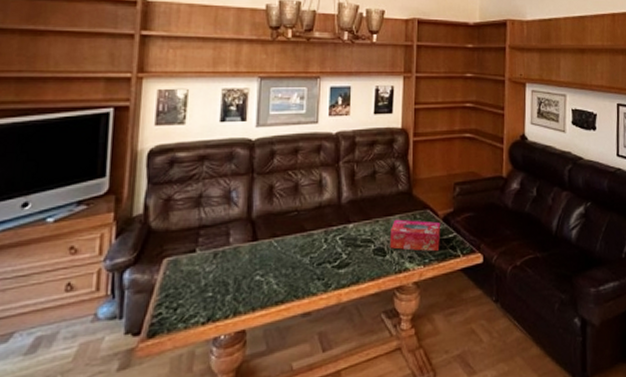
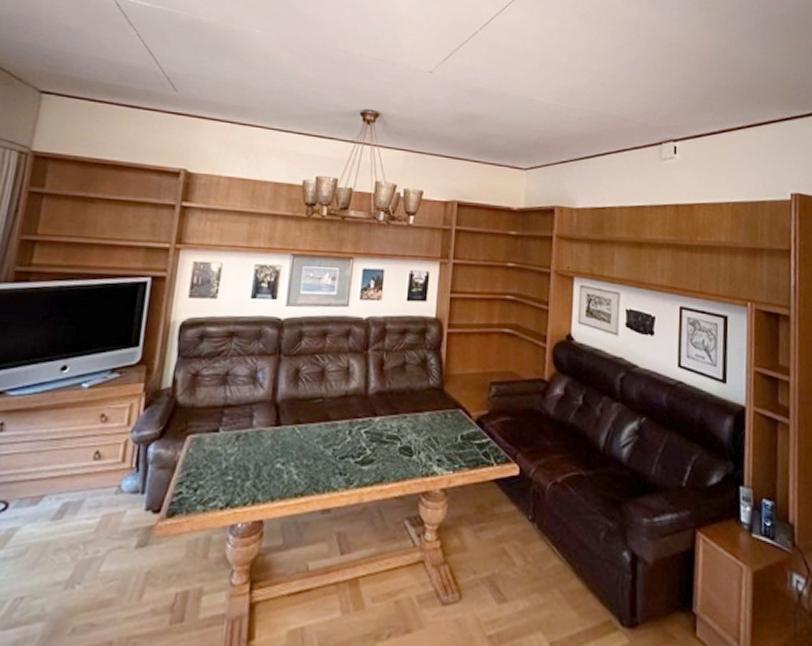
tissue box: present [389,219,441,252] -> none [417,416,474,457]

